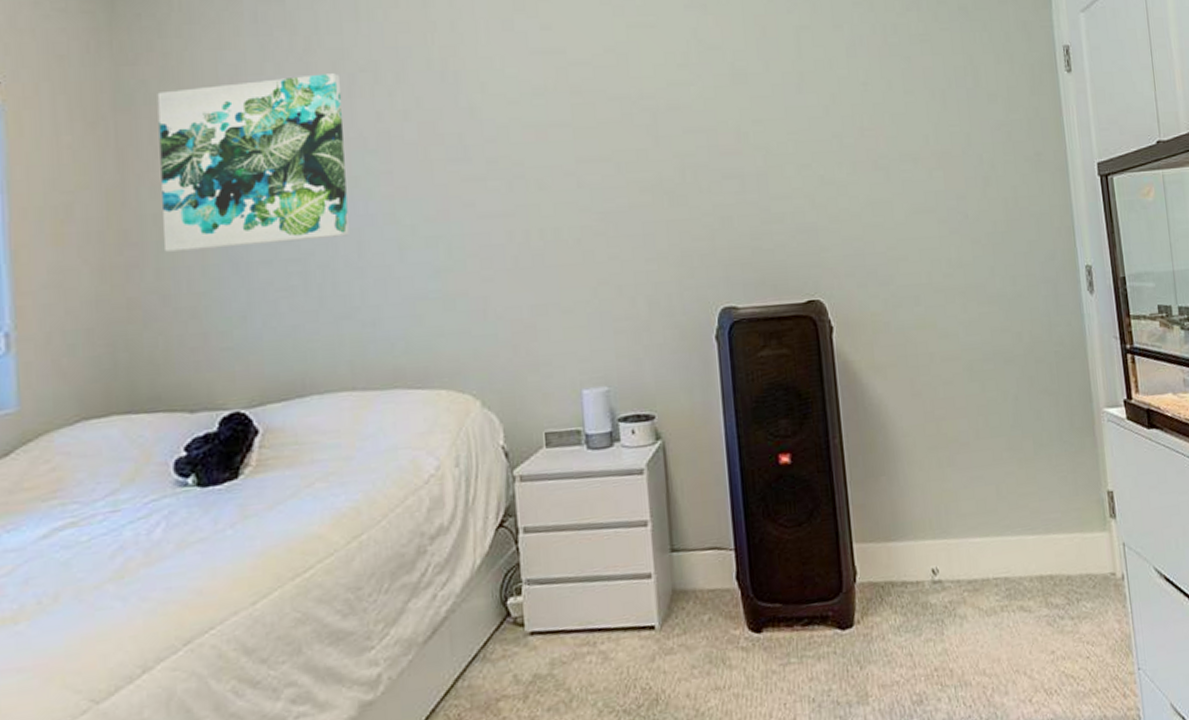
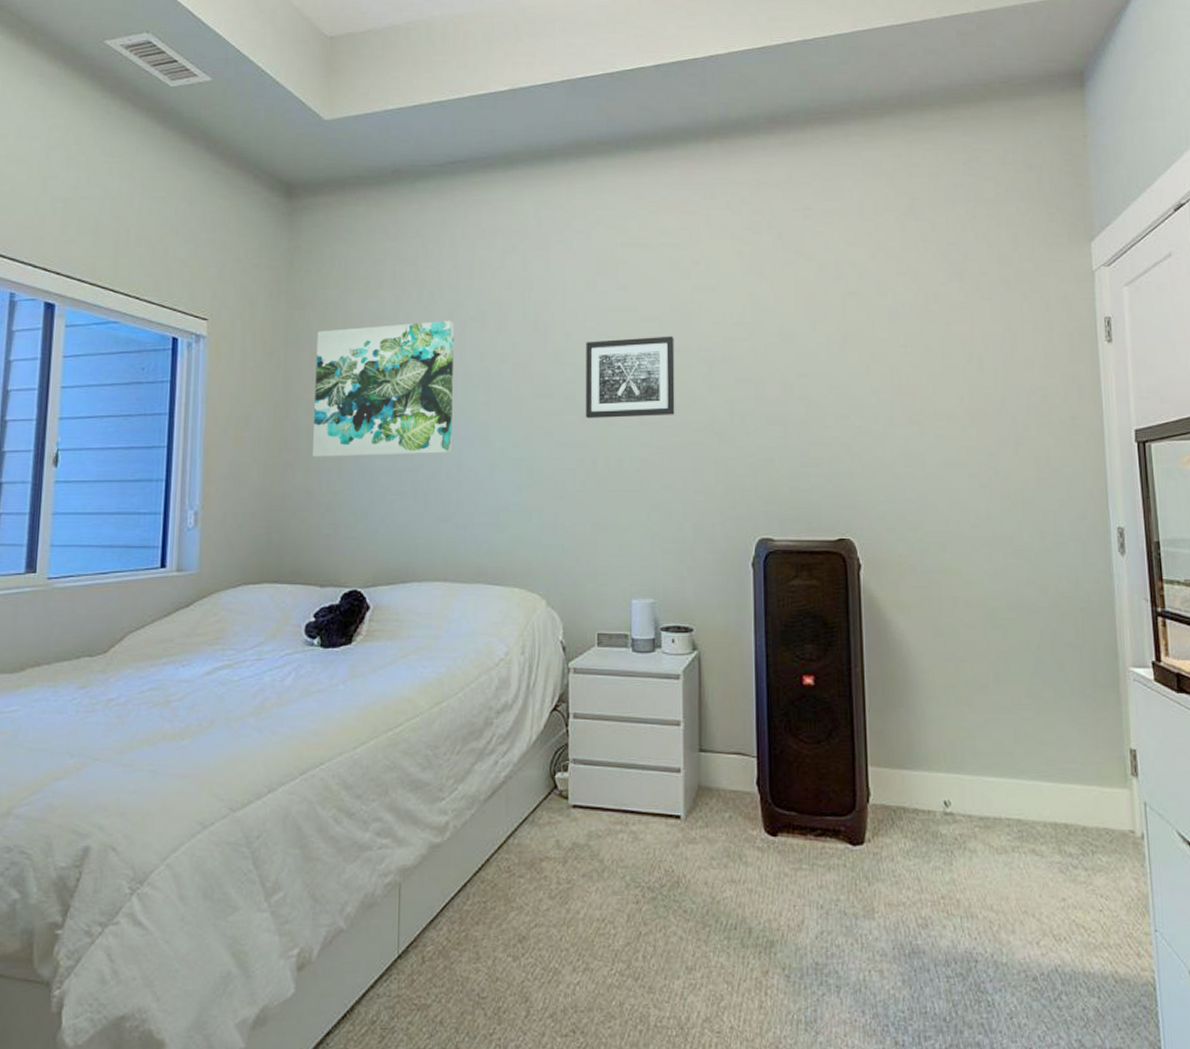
wall art: none [506,82,618,184] -> present [585,336,675,419]

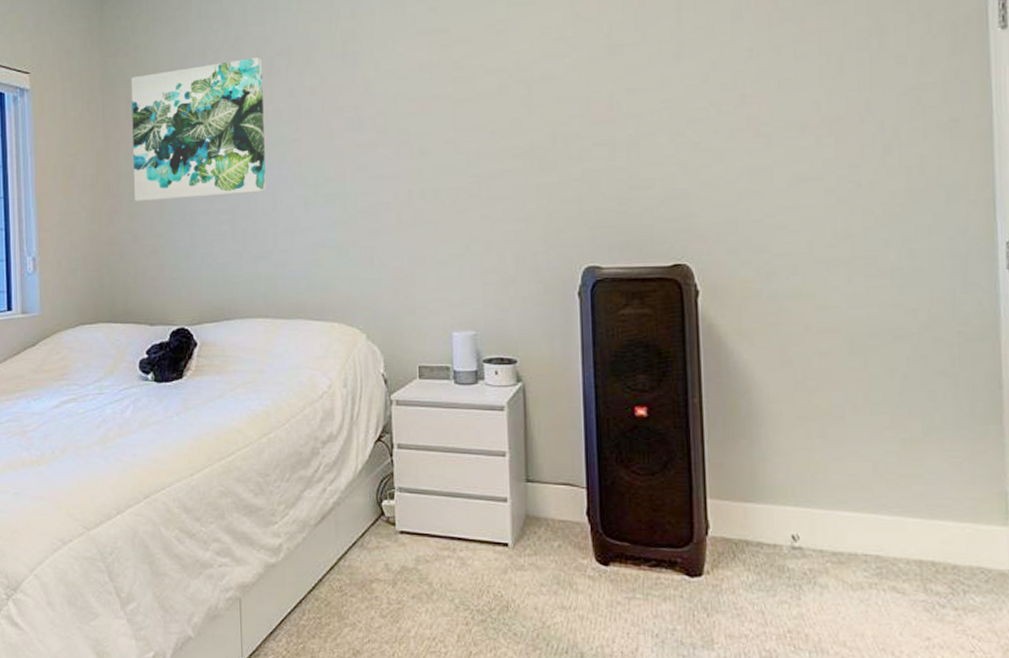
wall art: present [585,336,675,419] -> none [396,57,492,150]

